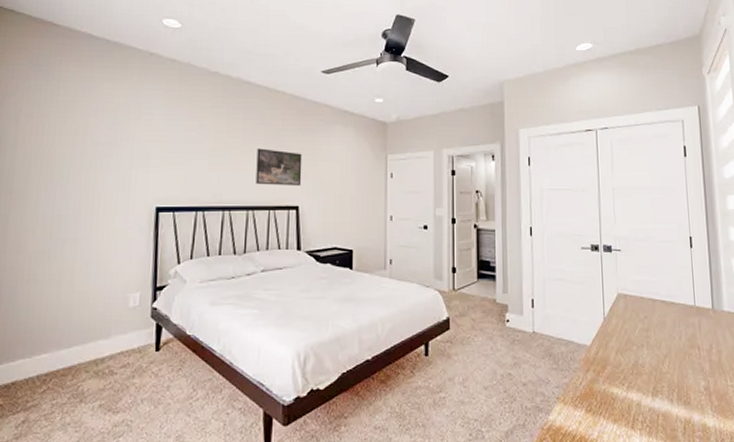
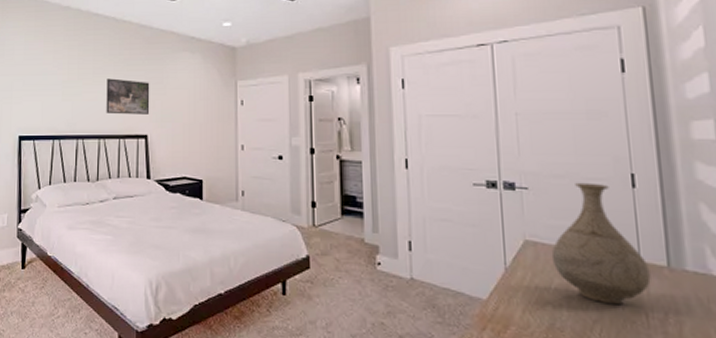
vase: none [636,244,702,342] -> present [551,182,651,305]

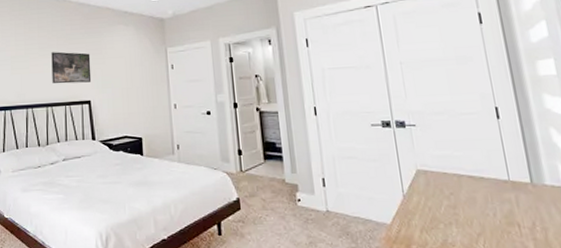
vase: present [551,182,651,305] -> none [439,117,520,219]

